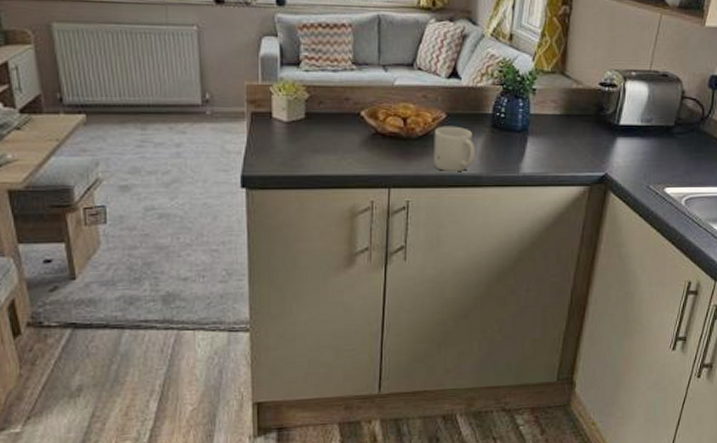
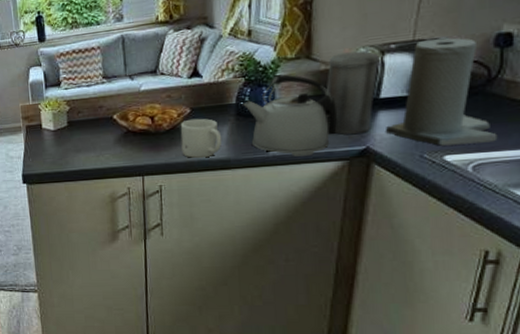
kettle: none [499,88,584,178] -> present [243,74,338,157]
canister: none [576,73,622,160] -> present [327,51,380,135]
paper towel: none [621,73,705,178] -> present [385,38,498,146]

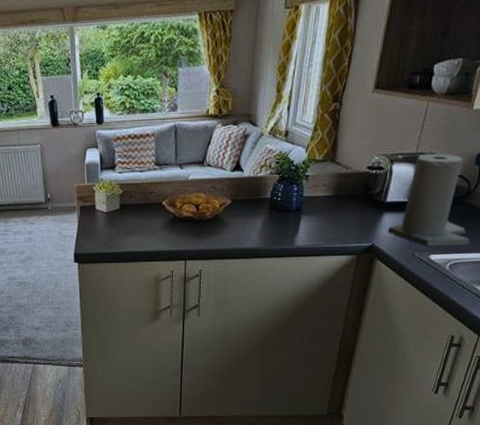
mug: present [180,118,223,159] -> none [221,209,256,247]
kettle: present [243,74,338,157] -> none [276,174,352,249]
canister: present [327,51,380,135] -> none [346,159,389,233]

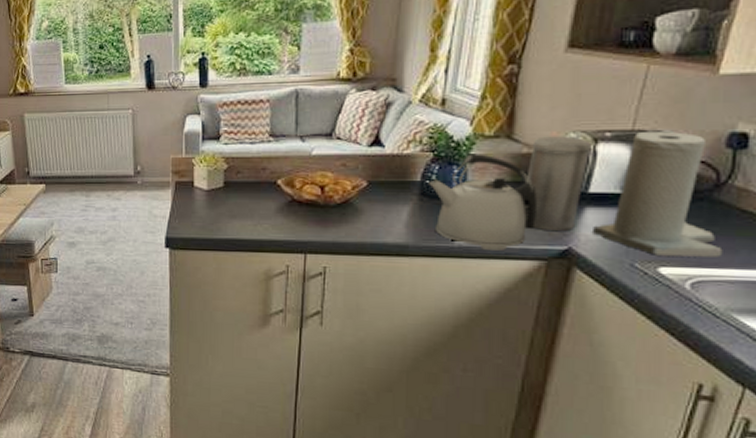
kettle: none [276,174,352,249] -> present [429,154,538,251]
canister: none [346,159,389,233] -> present [528,136,591,232]

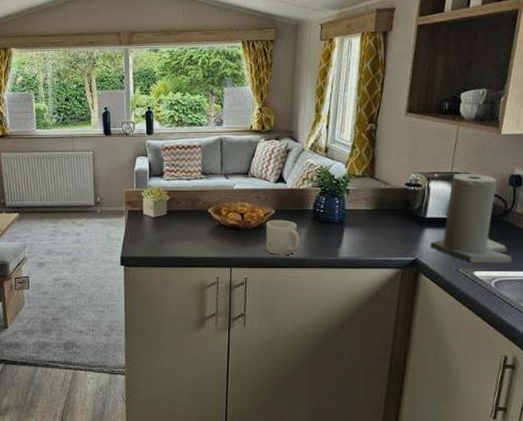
mug: none [353,193,401,241] -> present [265,219,301,256]
kettle: present [429,154,538,251] -> none [319,189,394,262]
canister: present [528,136,591,232] -> none [386,176,426,247]

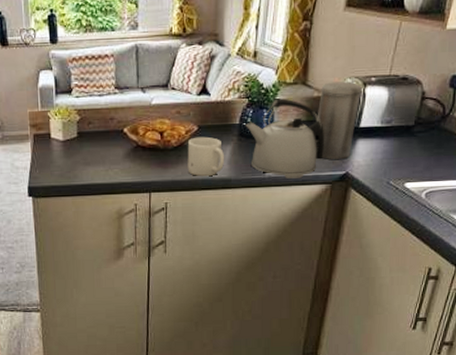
kettle: none [319,189,394,262] -> present [245,98,325,179]
canister: none [386,176,426,247] -> present [318,81,362,160]
paper towel: present [429,174,512,263] -> none [361,76,446,174]

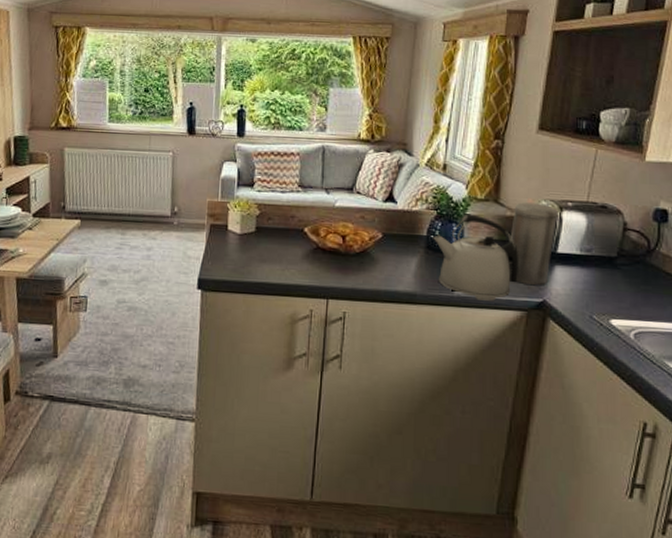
mug: present [187,136,225,177] -> none [369,244,411,289]

